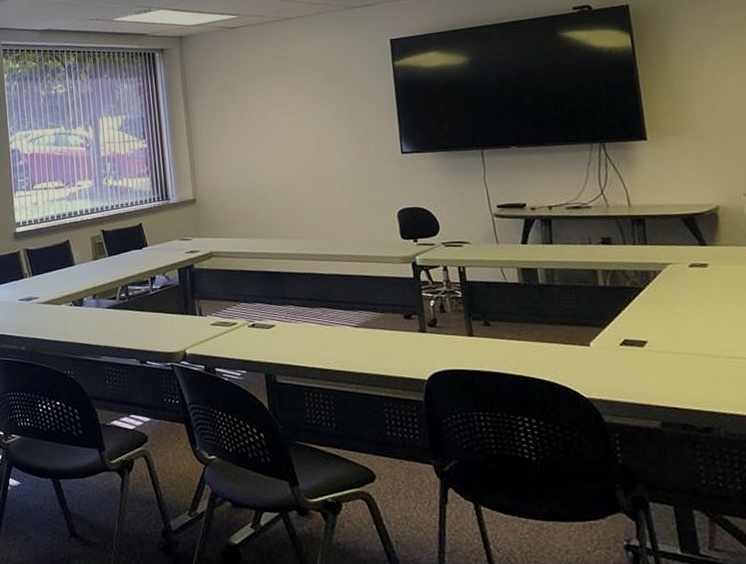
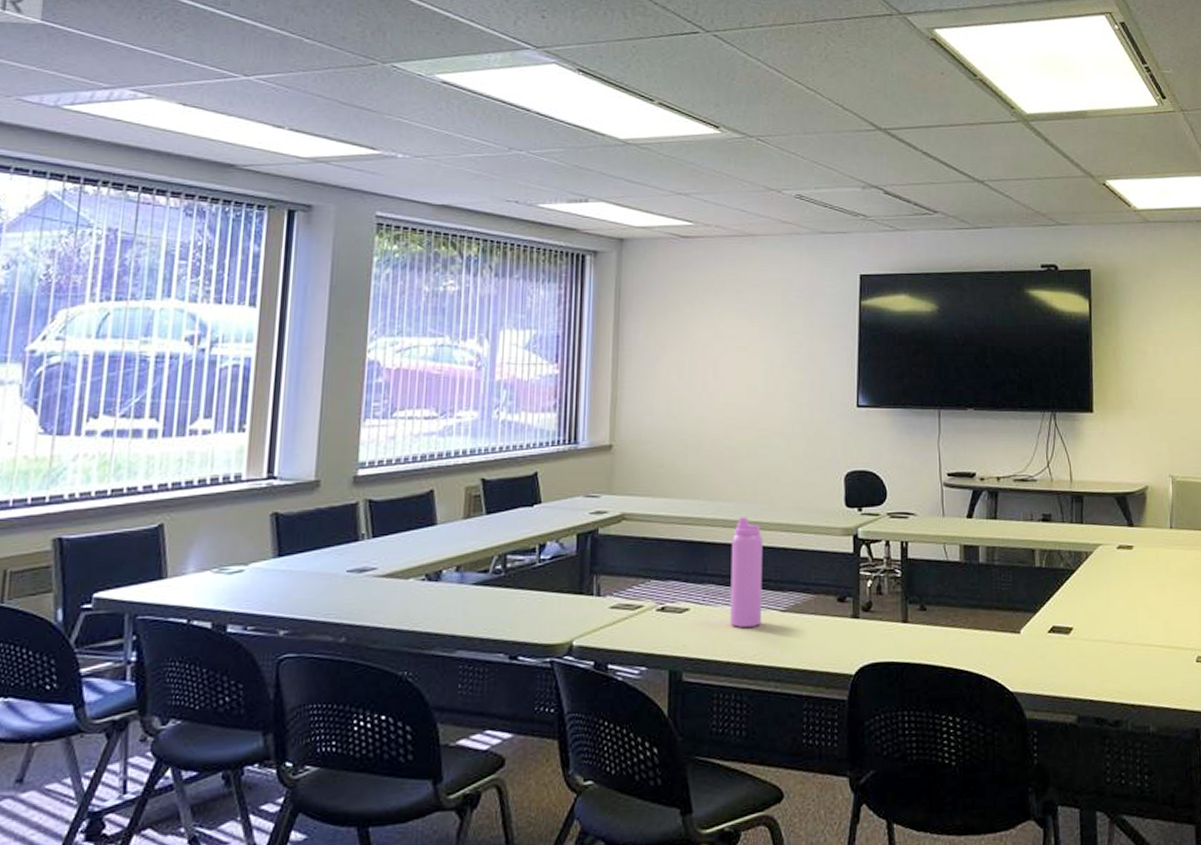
water bottle: none [303,251,338,341] -> present [730,517,763,629]

